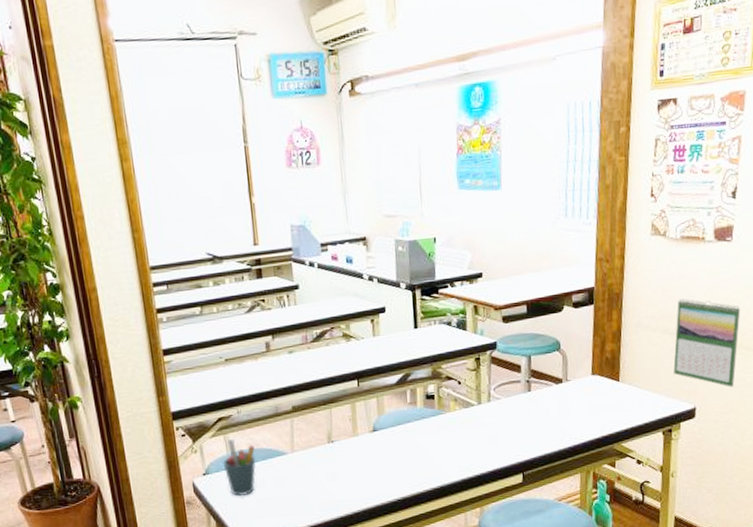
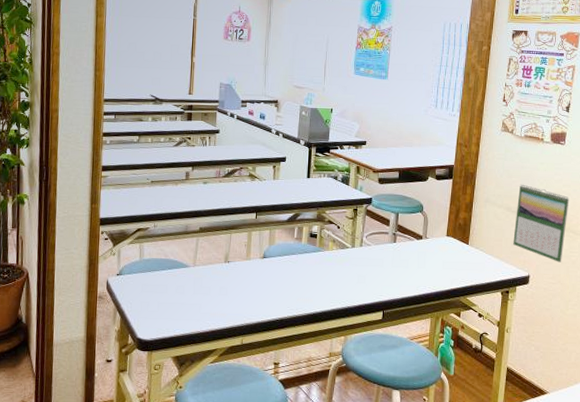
pen holder: present [222,439,256,497] -> none [135,248,163,298]

